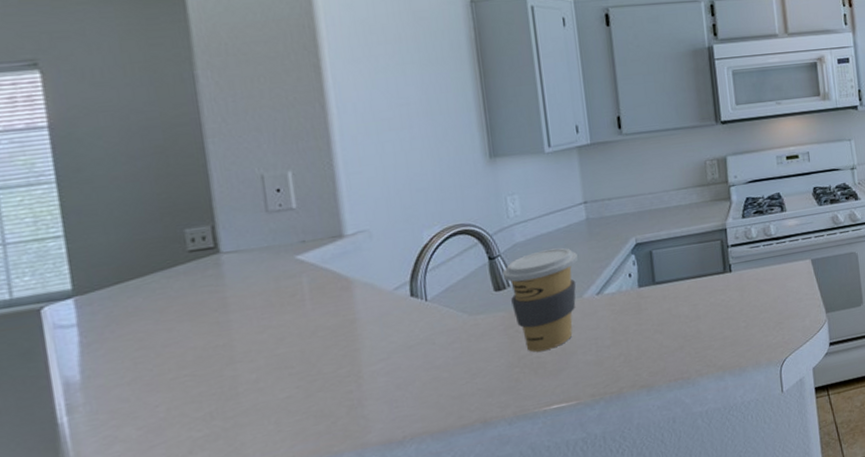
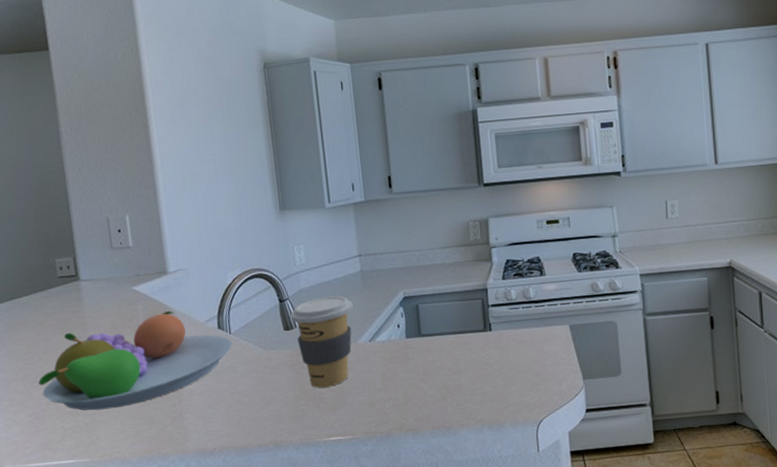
fruit bowl: none [155,280,429,413] -> present [38,311,232,411]

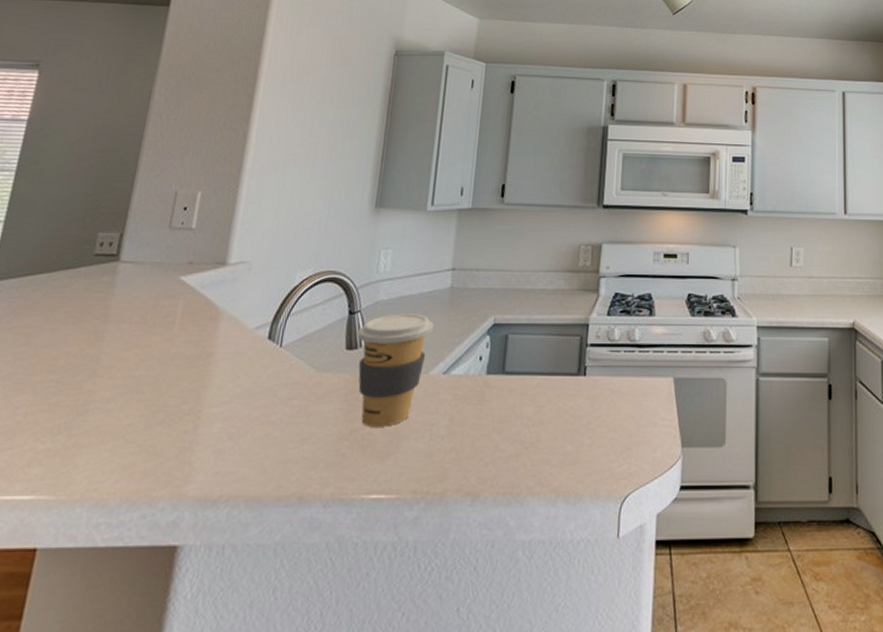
fruit bowl: present [38,311,232,411] -> none [22,311,280,429]

